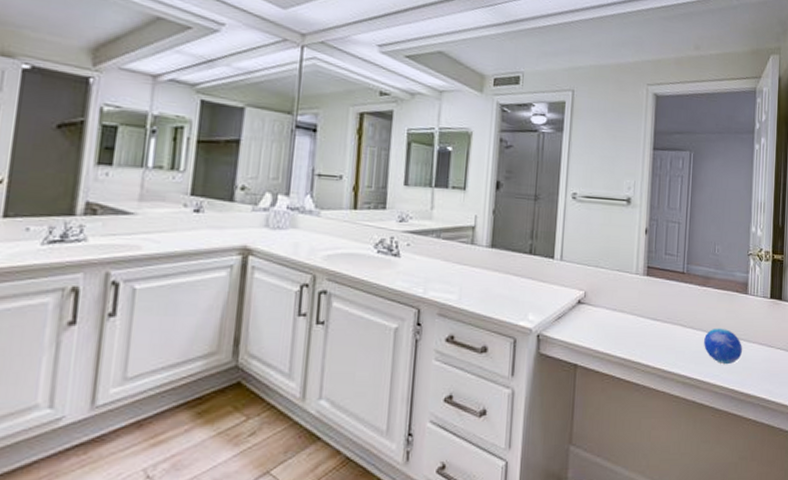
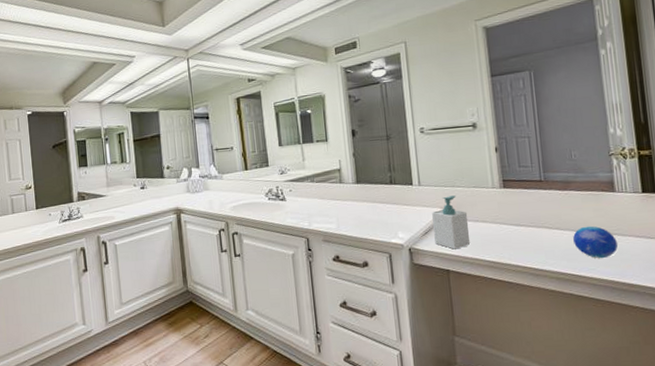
soap bottle: none [567,277,607,341] -> present [432,195,471,250]

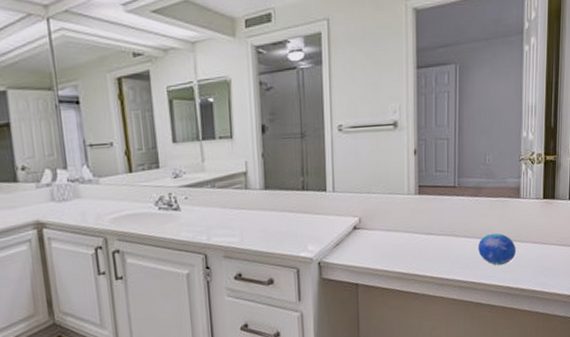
soap bottle: present [432,195,471,250] -> none [345,203,382,262]

